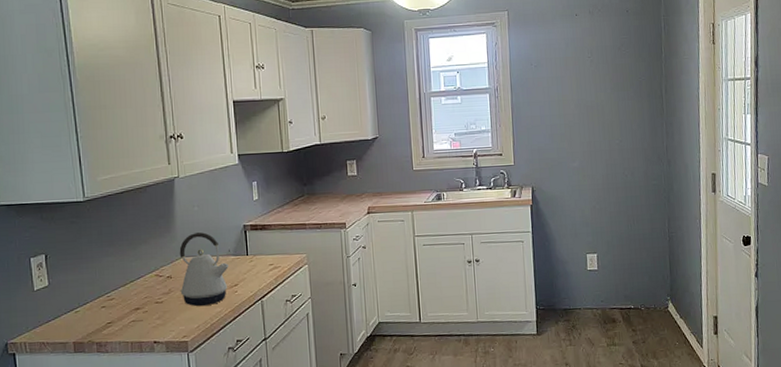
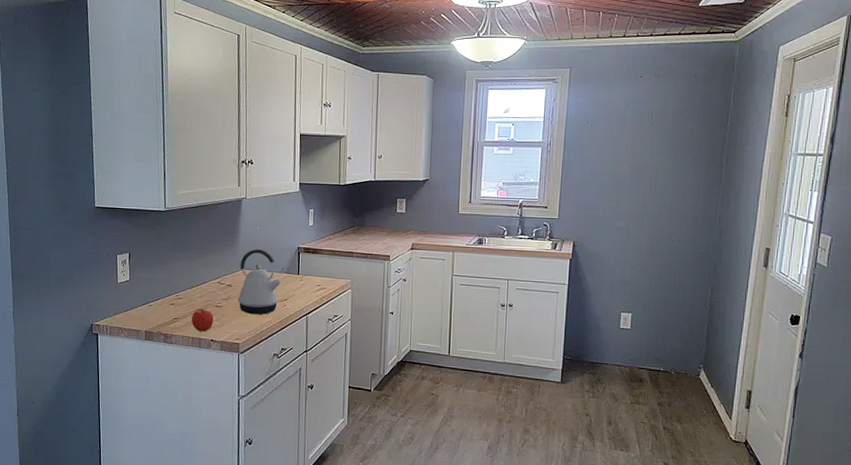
fruit: none [128,307,155,334] -> present [192,309,214,332]

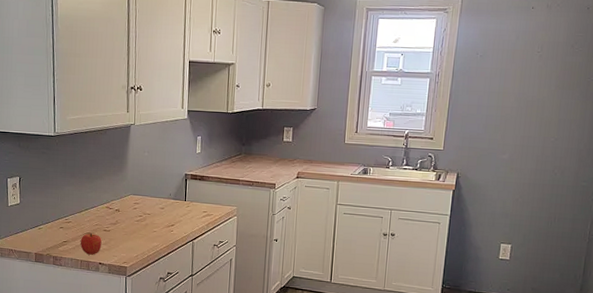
kettle: present [237,249,281,315] -> none [125,175,168,240]

